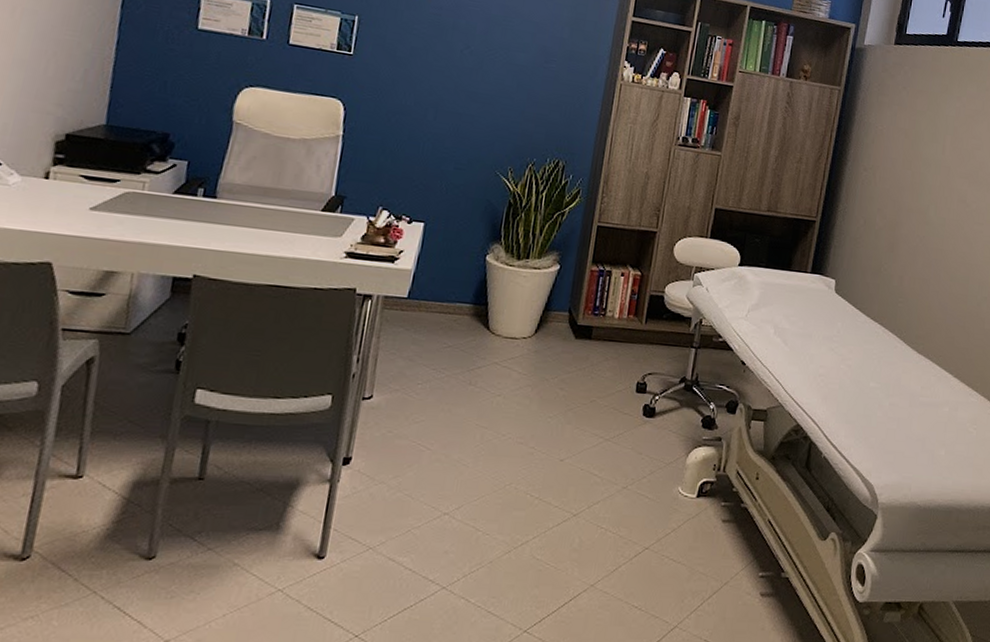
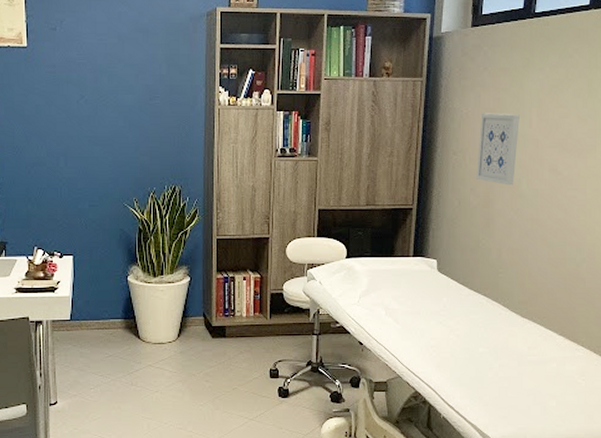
wall art: none [885,132,934,212] -> present [476,113,520,186]

